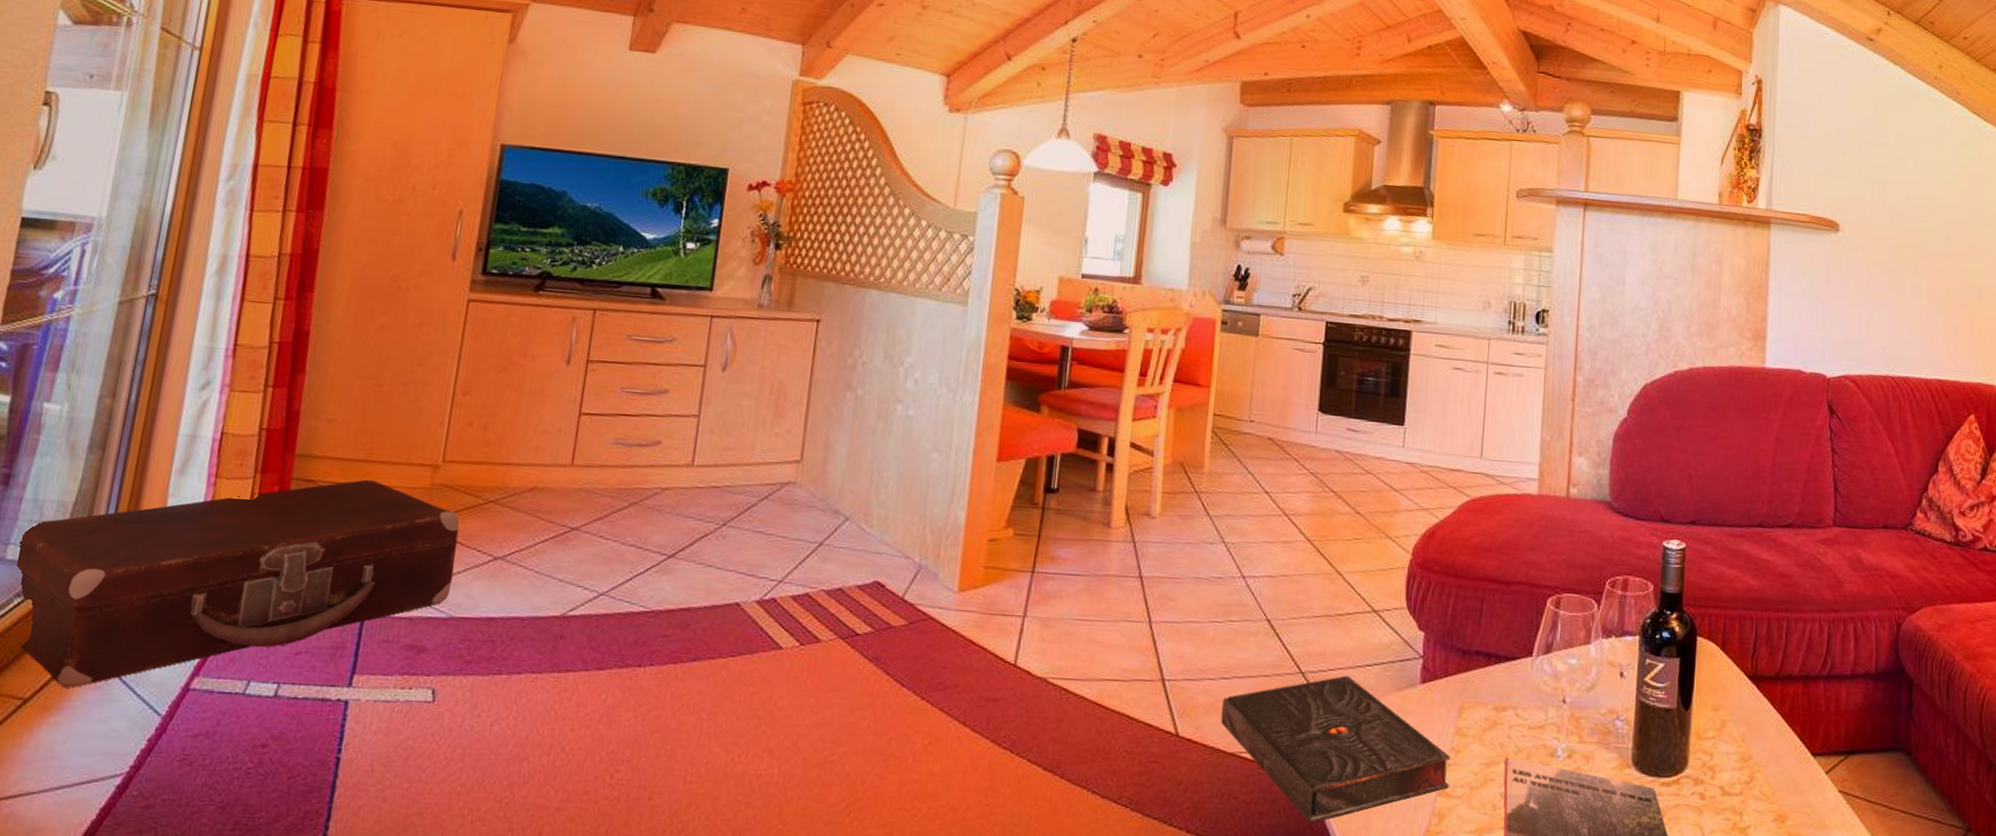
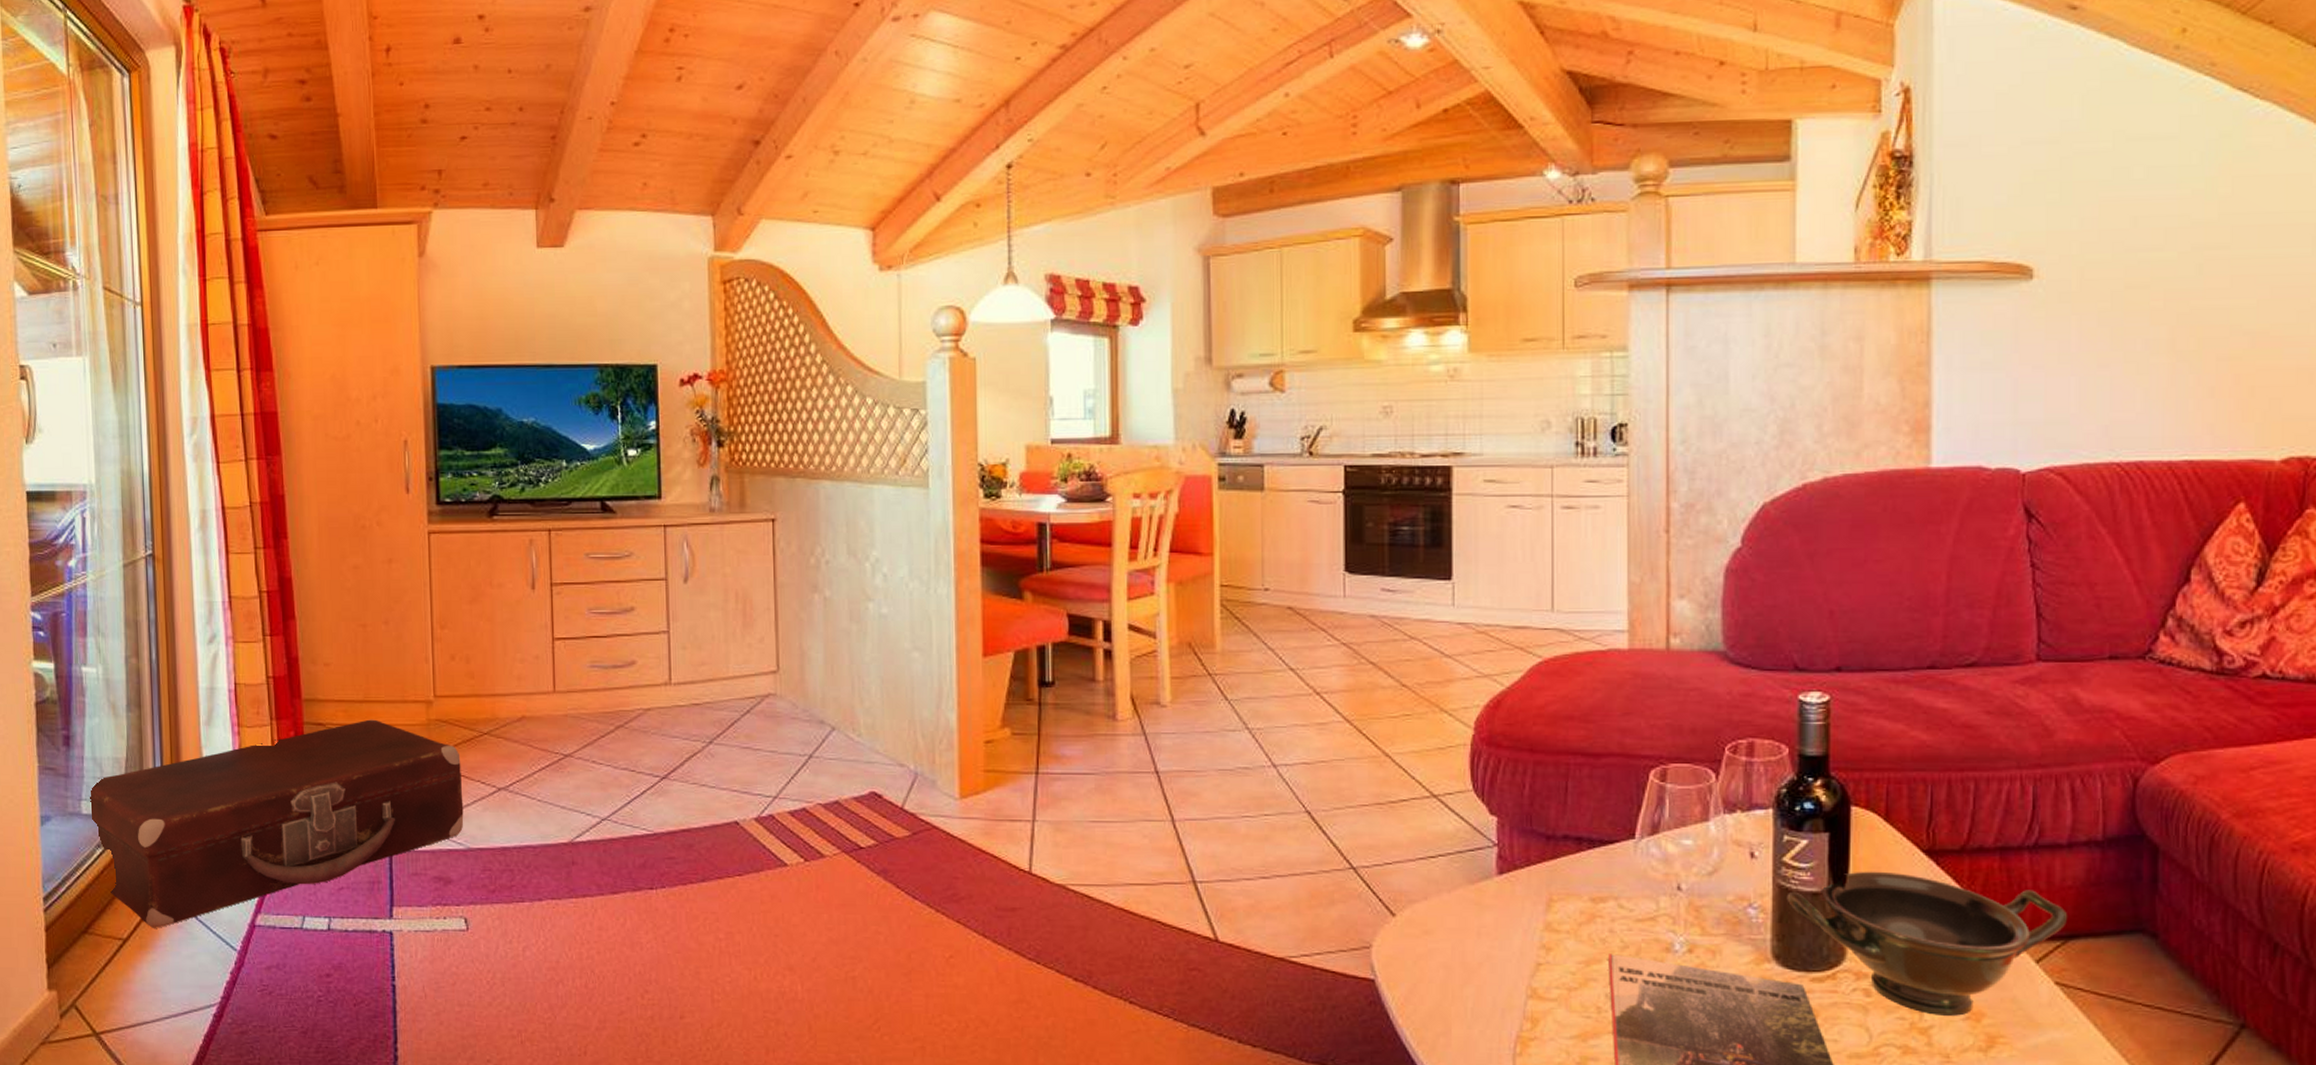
book: present [1220,675,1451,824] -> none [1264,869,1541,1031]
bowl: none [1646,692,1850,818] -> present [1786,871,2068,1016]

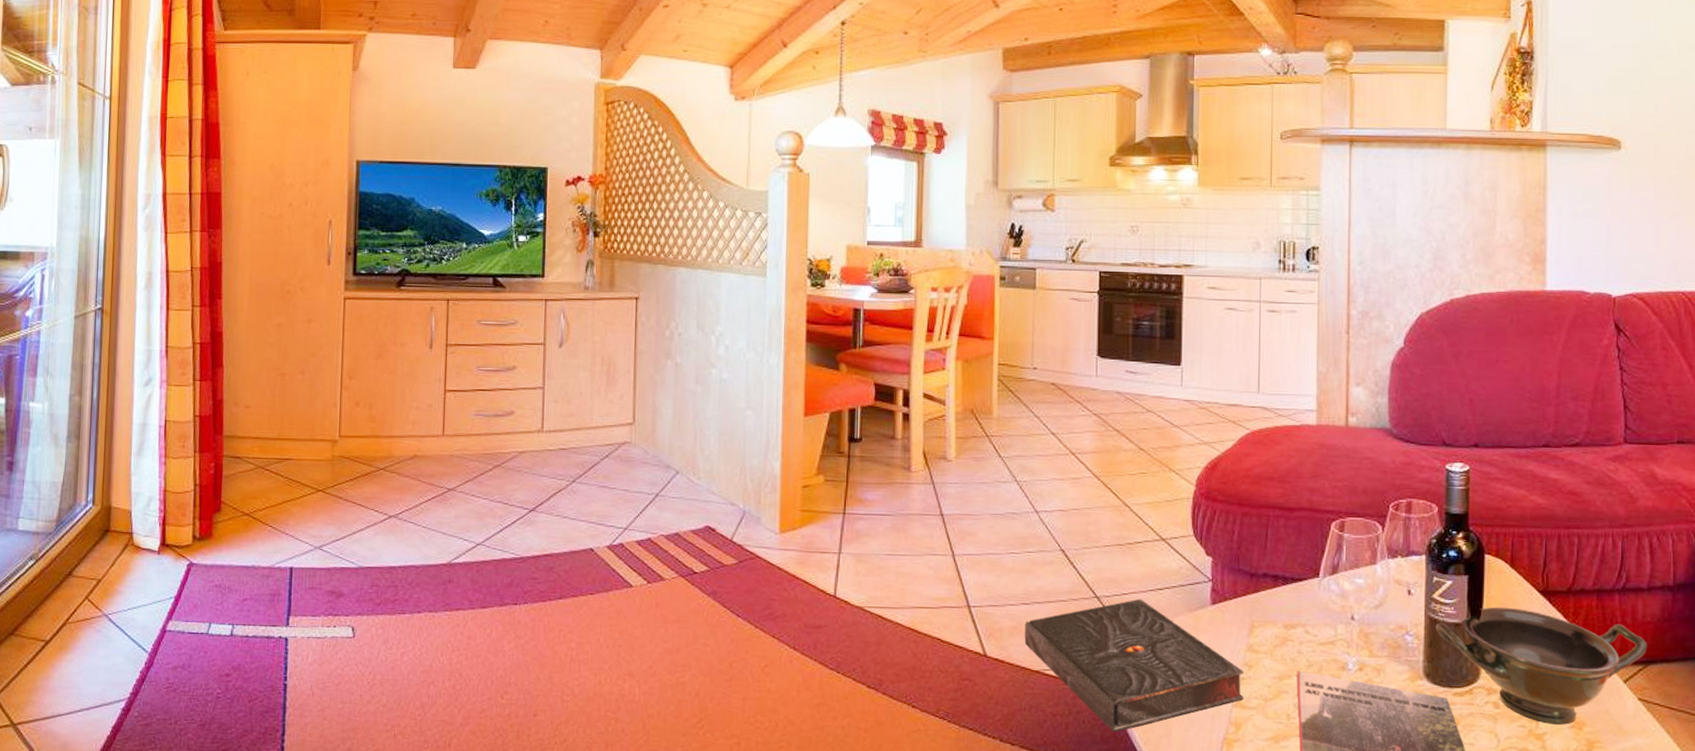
suitcase: present [90,719,464,928] -> none [27,454,358,632]
book: none [1264,869,1541,1031] -> present [1024,599,1244,733]

